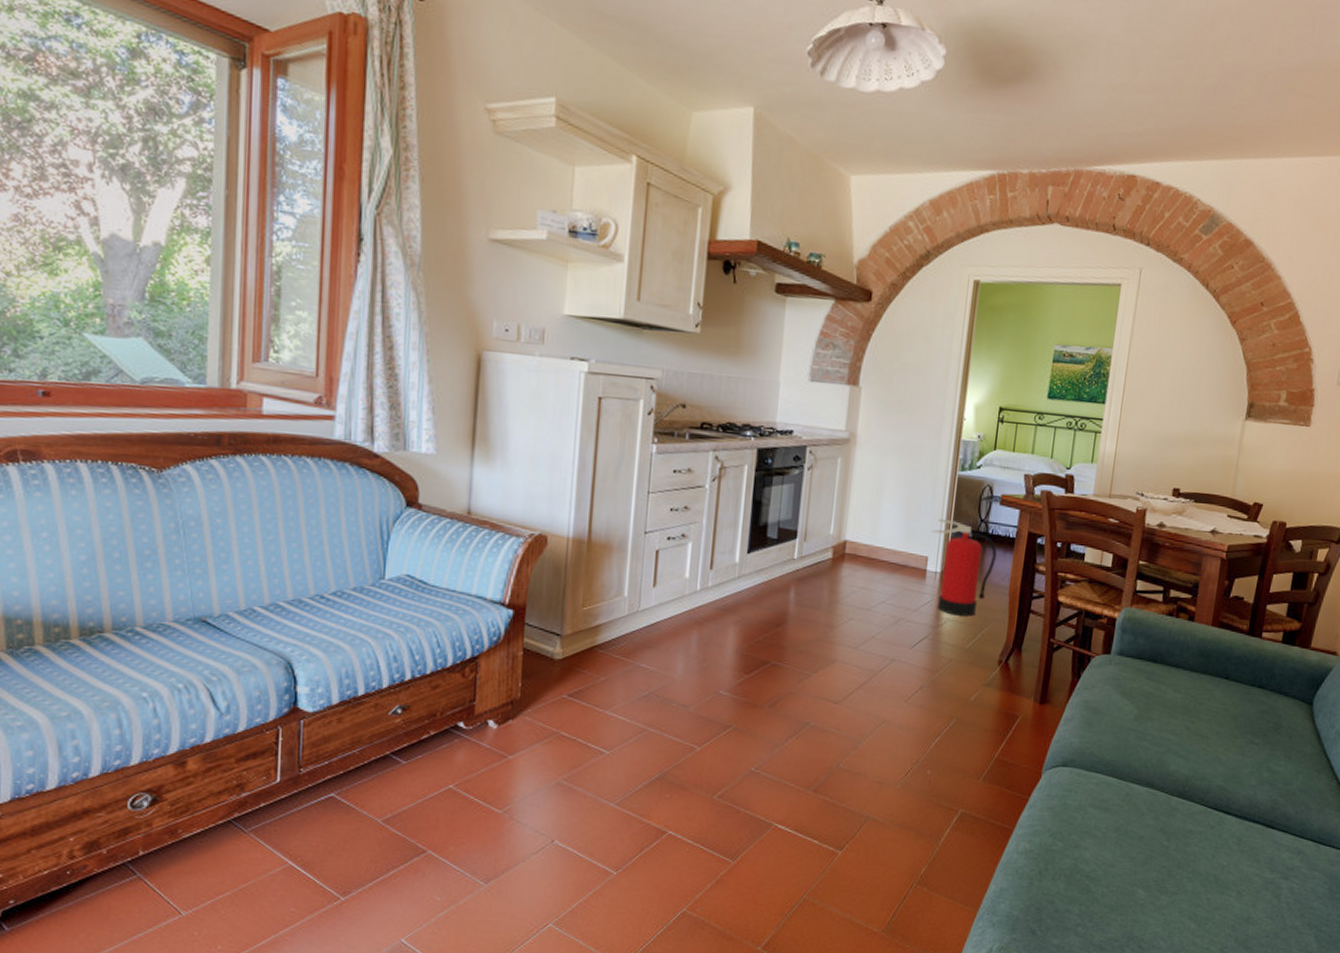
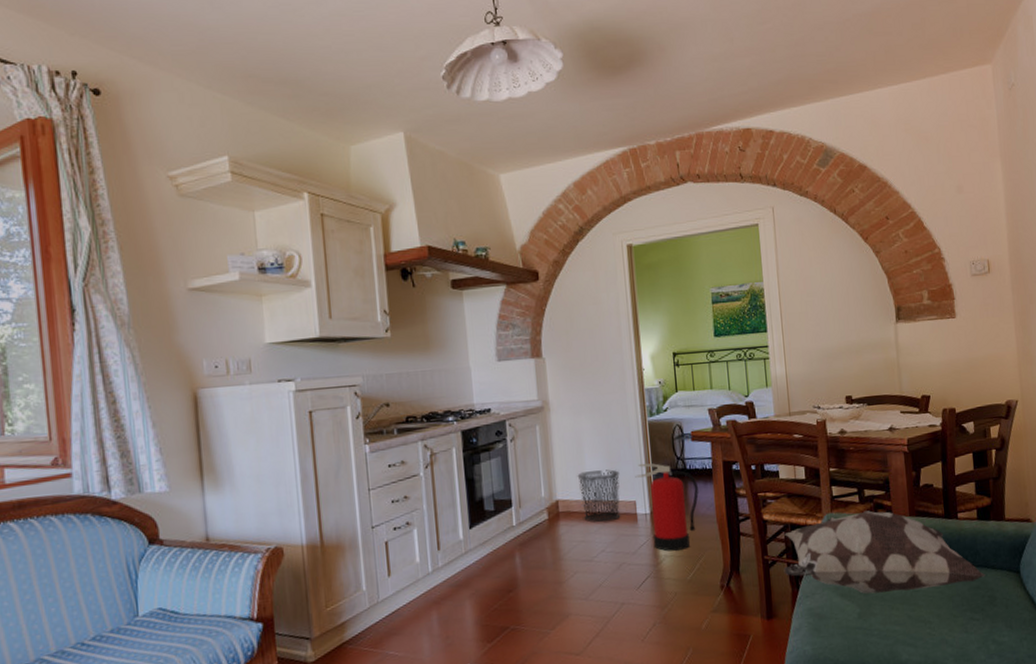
waste bin: none [870,516,917,573] -> present [577,469,621,522]
decorative pillow: none [1067,611,1276,705] -> present [783,510,986,594]

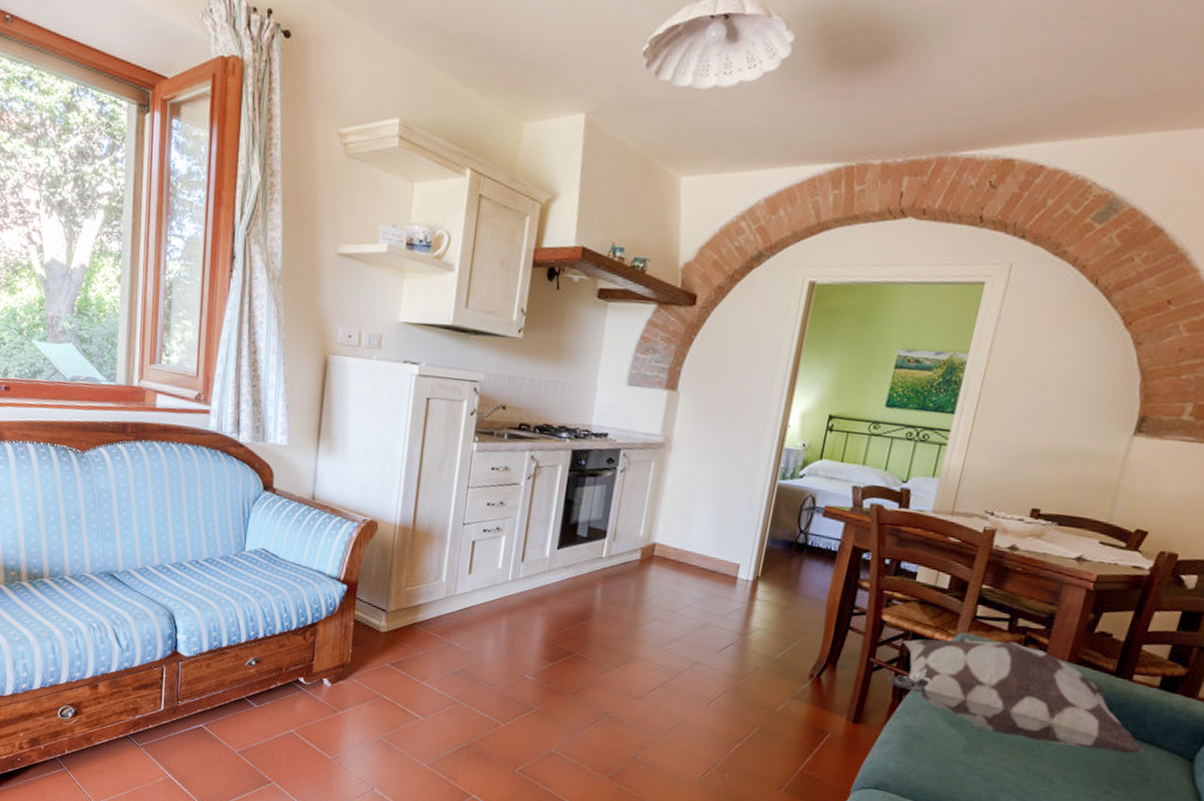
waste bin: present [577,469,621,522] -> none [678,521,730,578]
fire extinguisher: present [635,463,699,551] -> none [746,526,816,627]

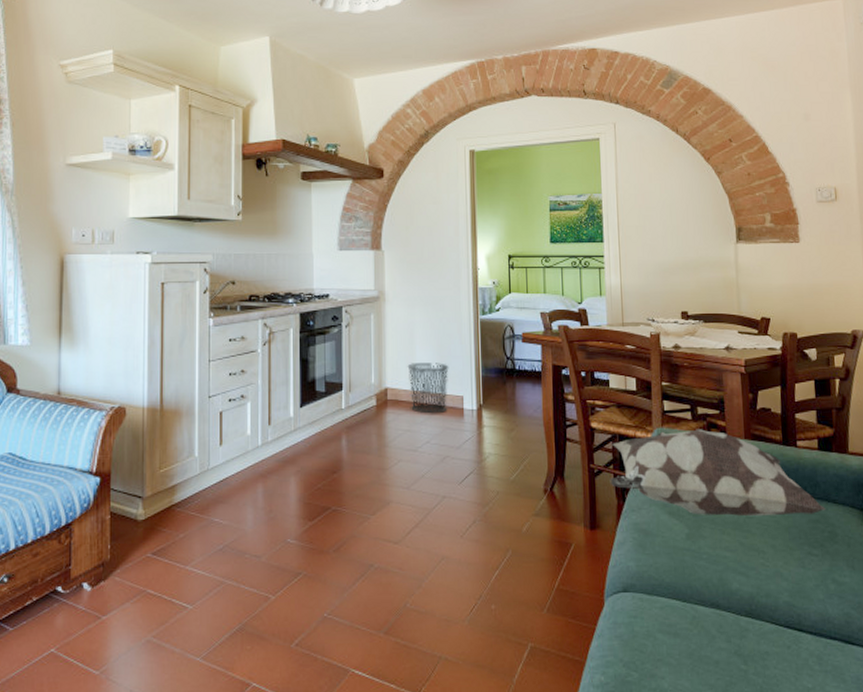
waste bin: none [678,521,730,578] -> present [407,363,449,414]

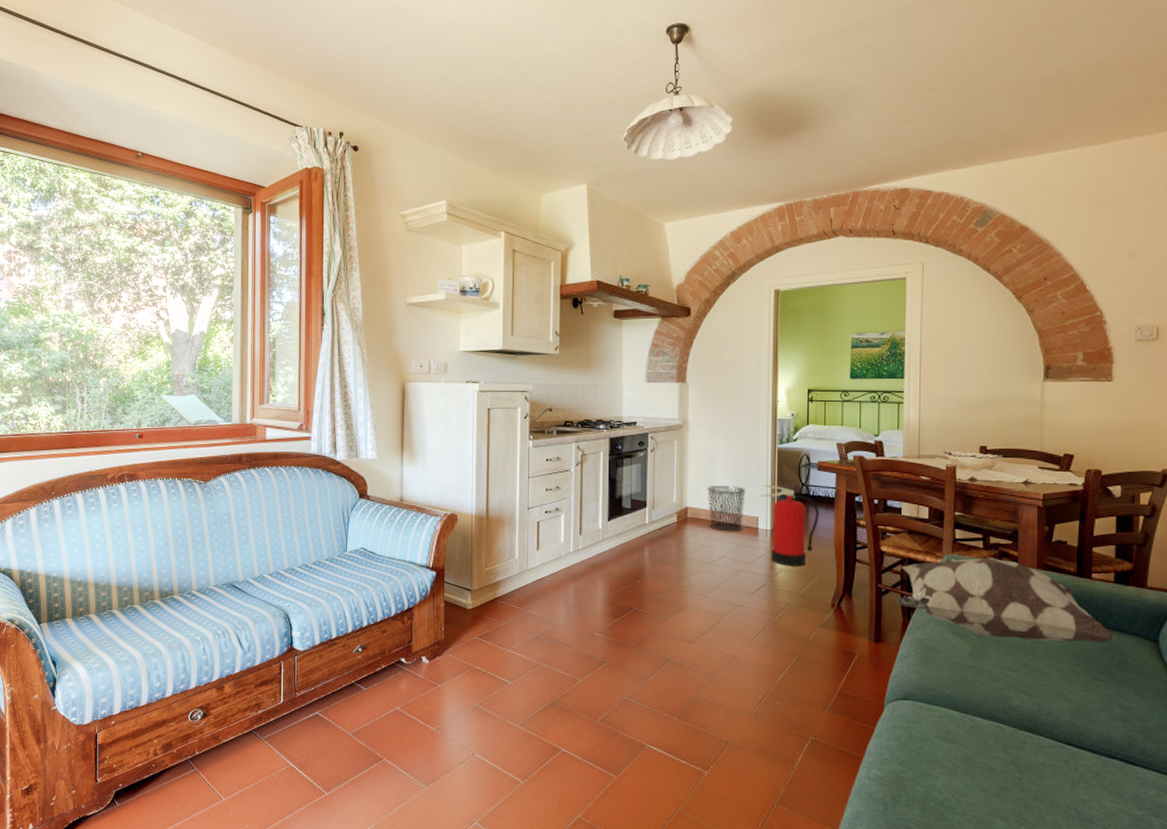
fire extinguisher: none [464,359,526,449] -> present [760,484,819,566]

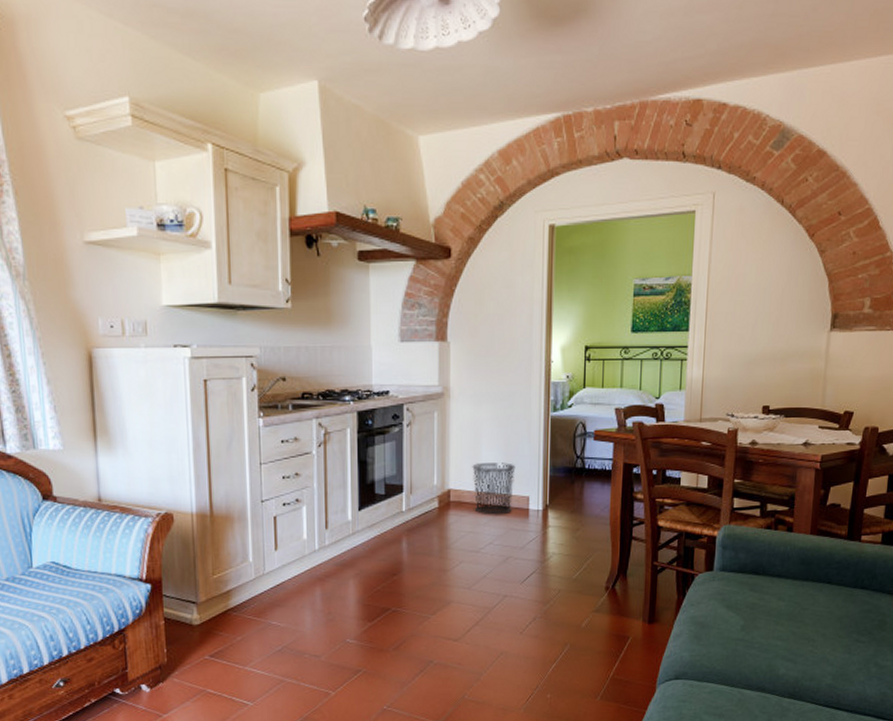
fire extinguisher: present [760,484,819,566] -> none [531,459,595,549]
decorative pillow: present [896,557,1117,643] -> none [672,525,879,608]

